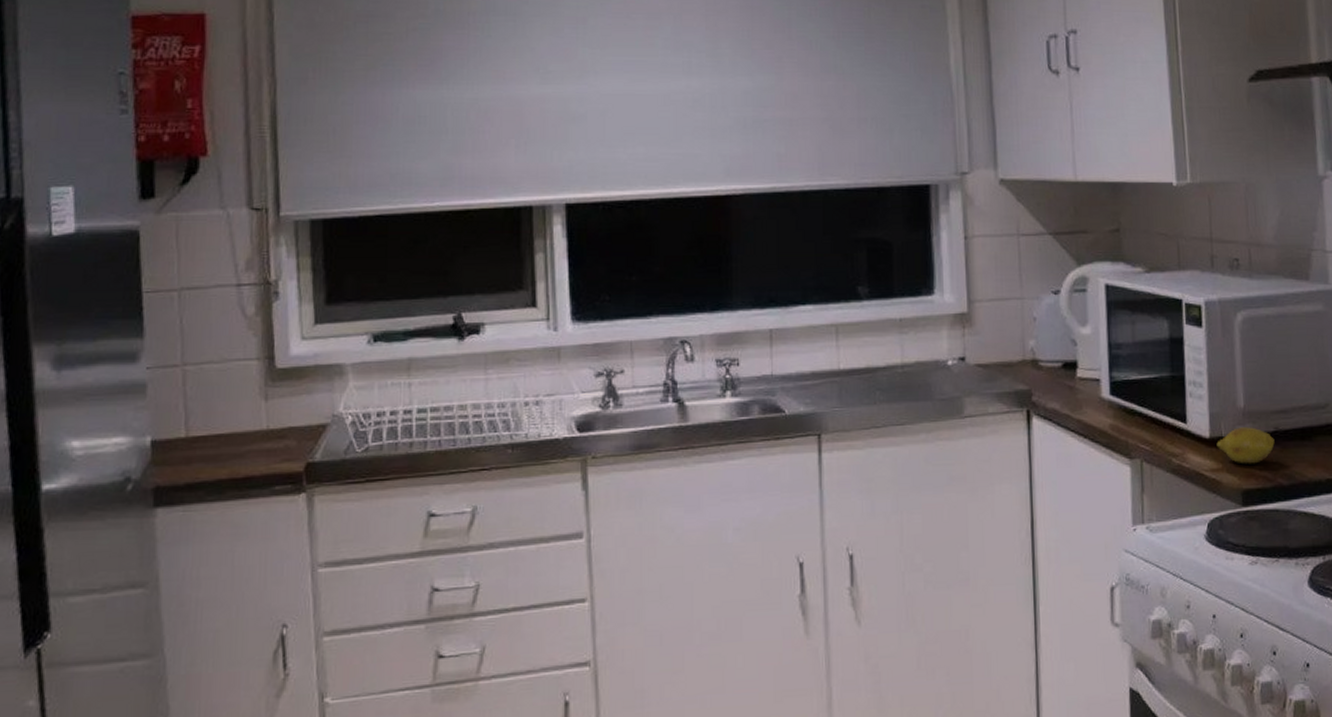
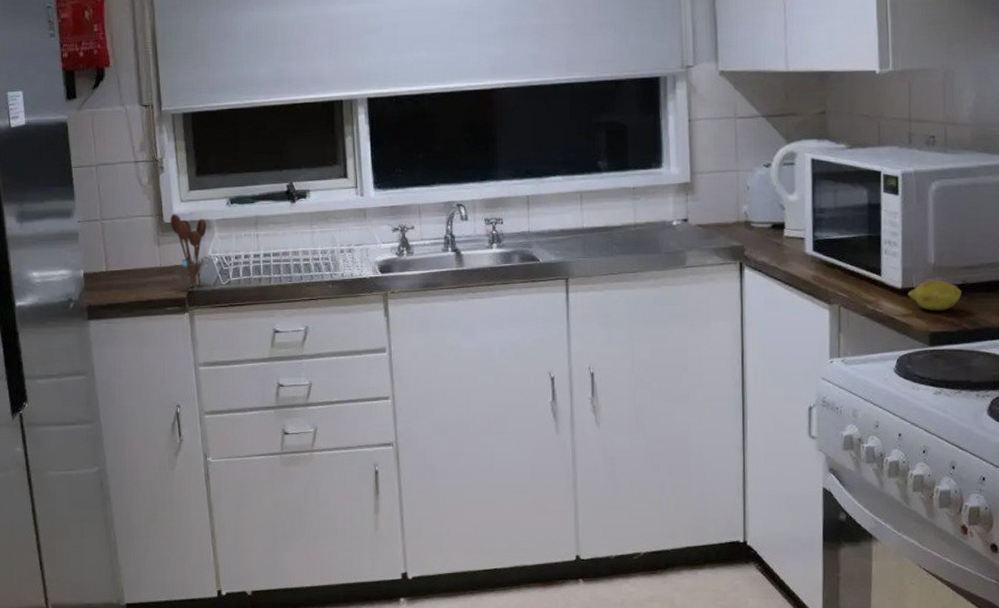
utensil holder: none [285,356,337,456] -> present [170,214,206,287]

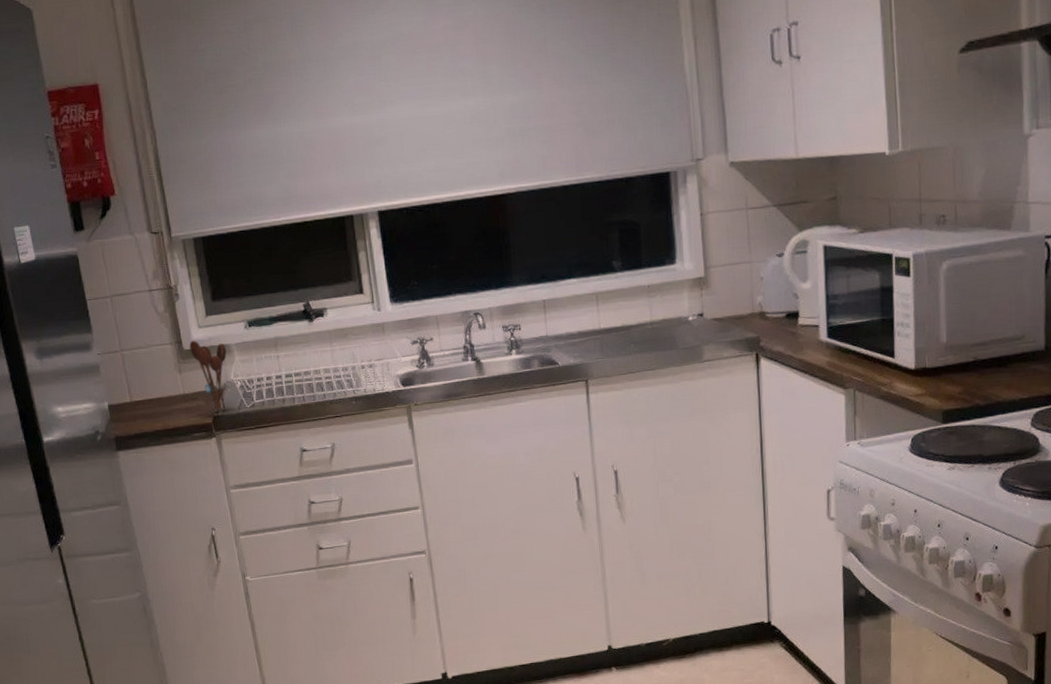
fruit: present [908,280,962,311] -> none [921,358,974,389]

